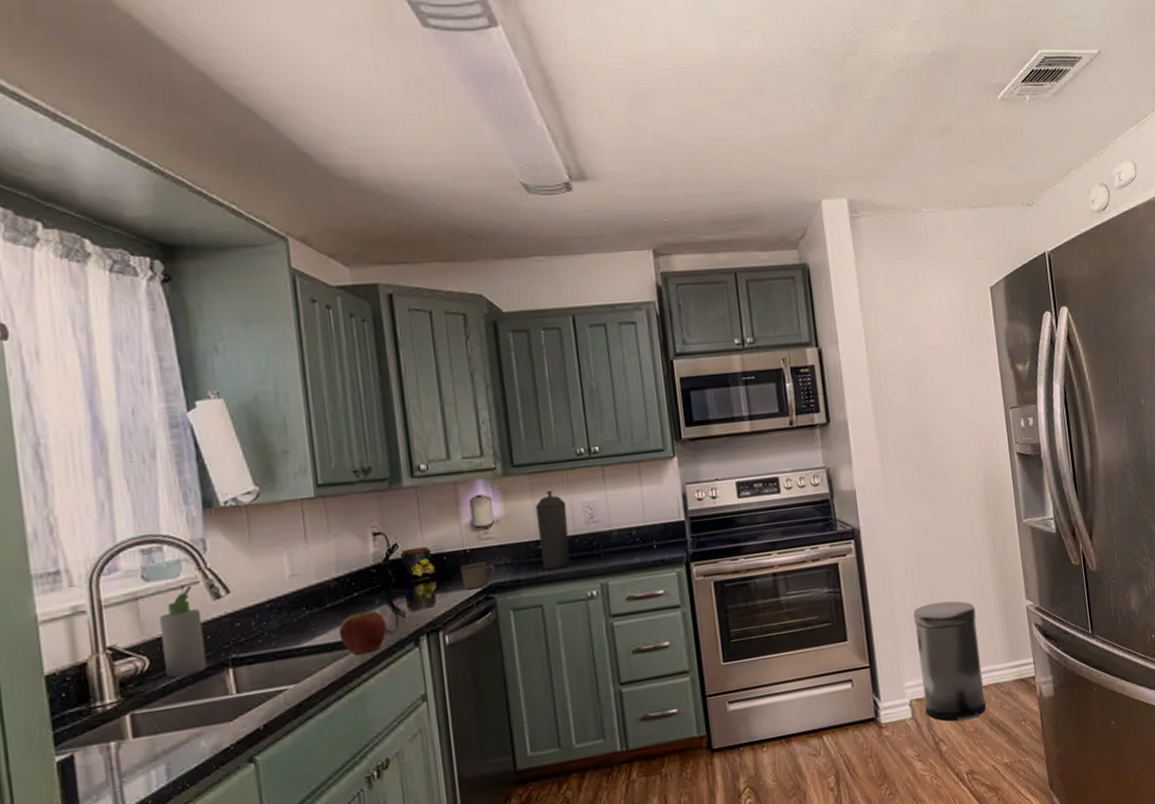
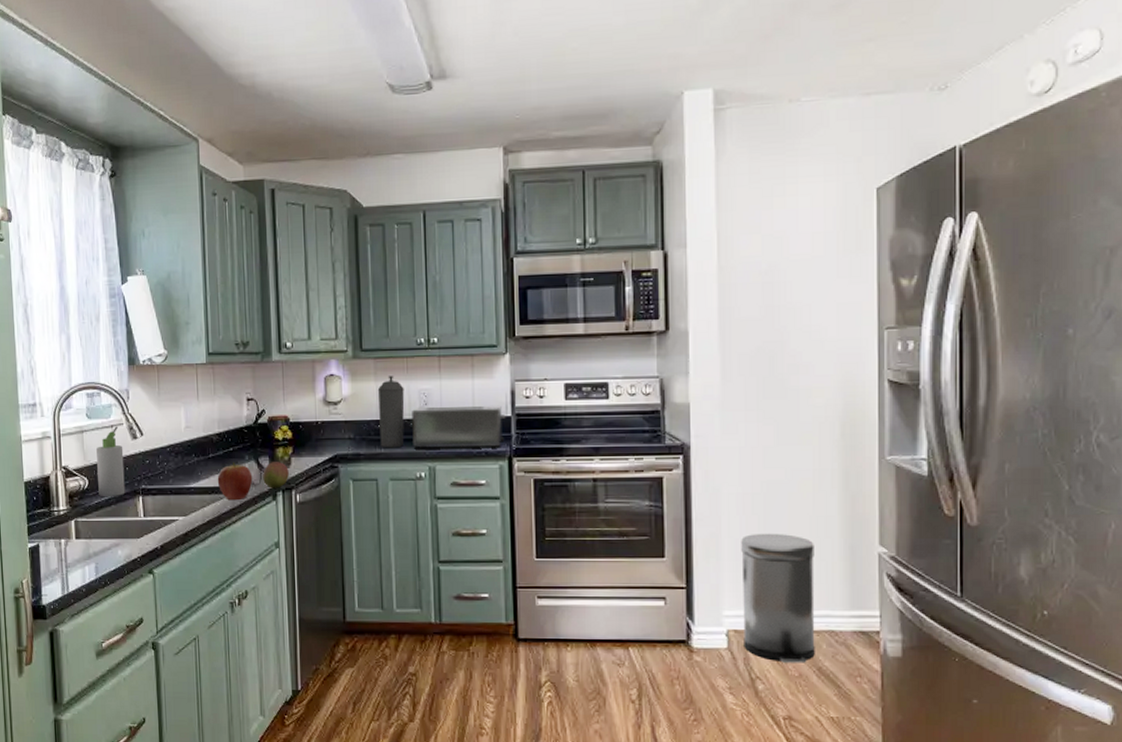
fruit: none [399,601,434,634] -> present [263,462,289,489]
mug: present [460,562,495,590] -> none [312,434,340,457]
toaster: none [576,510,681,567] -> present [412,405,506,449]

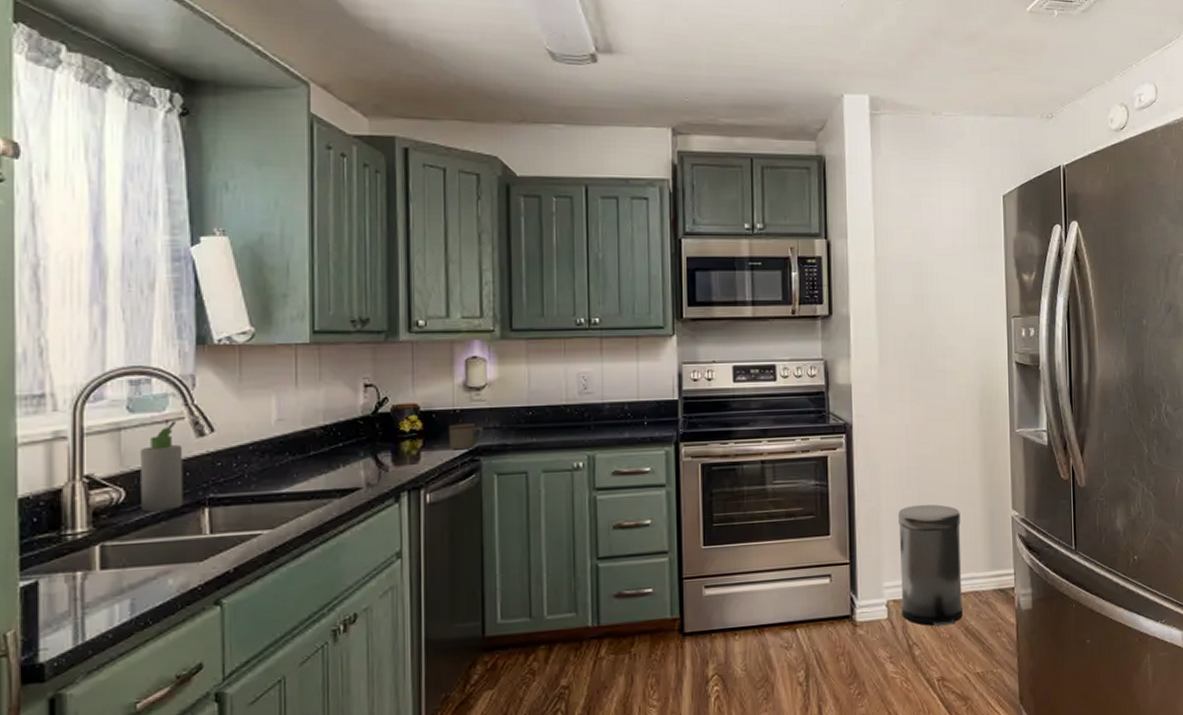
fruit: present [217,462,253,501] -> none [320,460,369,506]
fruit: present [263,462,289,489] -> none [383,457,417,489]
mug: none [312,434,340,457] -> present [448,423,483,450]
canister: present [377,375,405,448] -> none [529,358,561,437]
toaster: present [412,405,506,449] -> none [569,388,673,437]

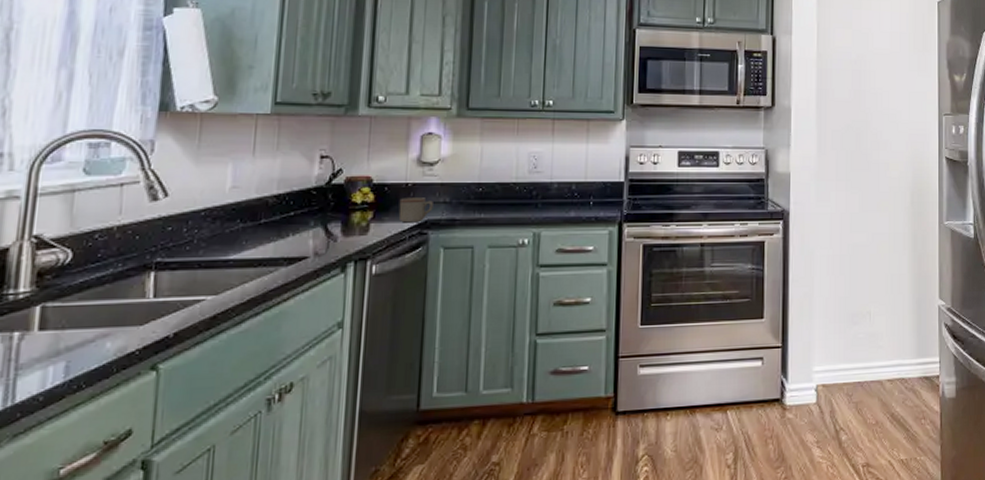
bottle: present [139,421,184,513] -> none [87,184,135,275]
pedal bin: present [898,504,963,627] -> none [830,291,889,412]

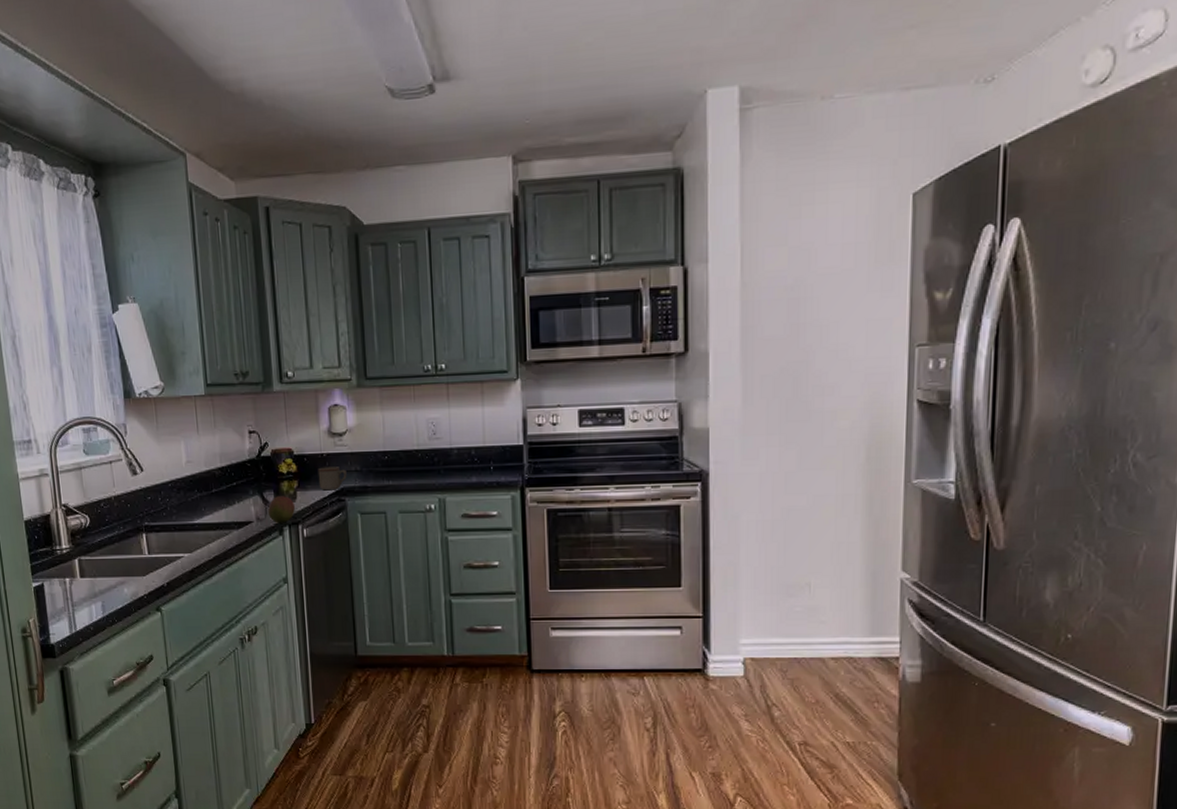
fruit: none [330,228,365,259] -> present [268,496,295,523]

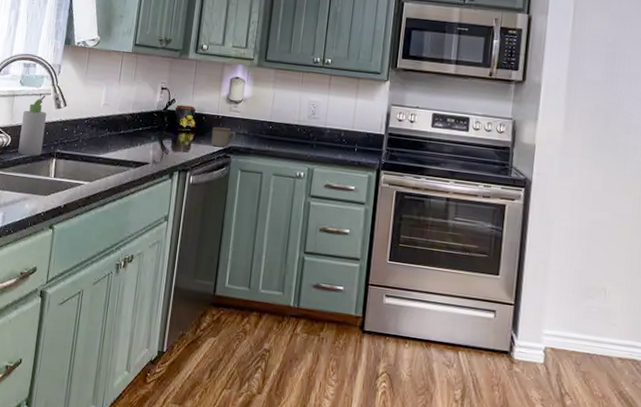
bottle: none [95,462,128,535] -> present [18,95,47,157]
fruit: present [268,496,295,523] -> none [163,145,187,169]

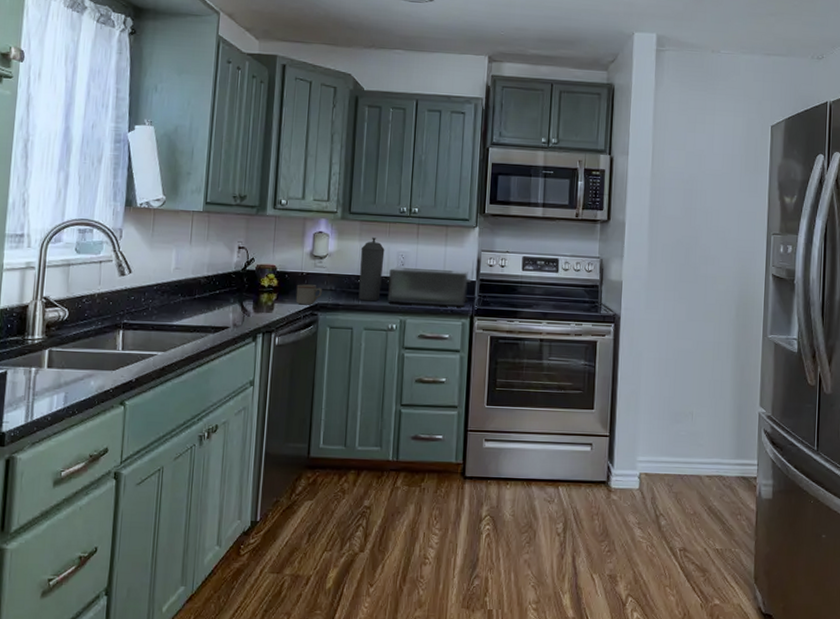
bottle: present [18,95,47,157] -> none [78,262,110,330]
canister: none [269,85,297,148] -> present [358,237,385,302]
toaster: none [297,116,380,161] -> present [388,267,471,308]

